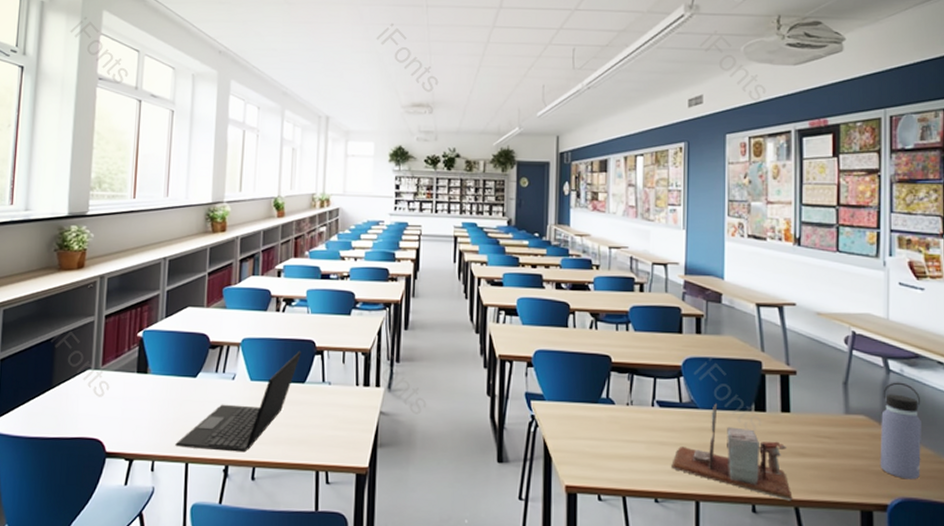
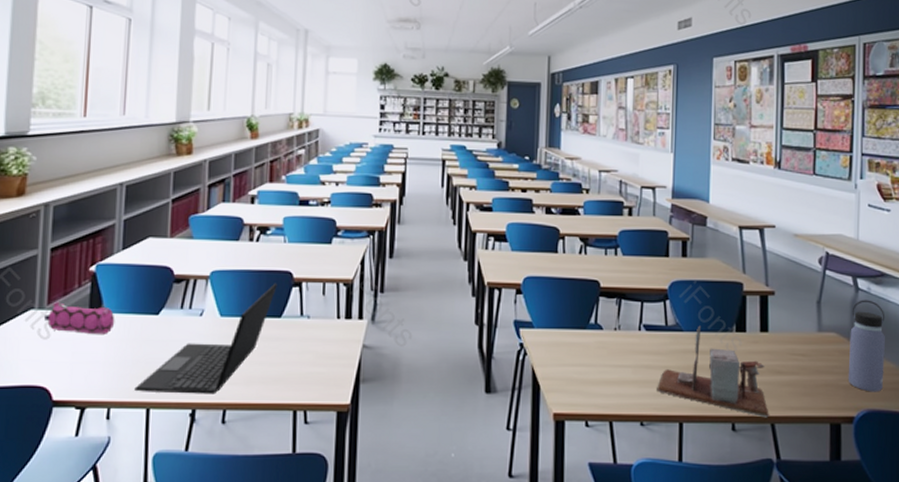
pencil case: none [98,362,159,394] -> present [43,301,115,334]

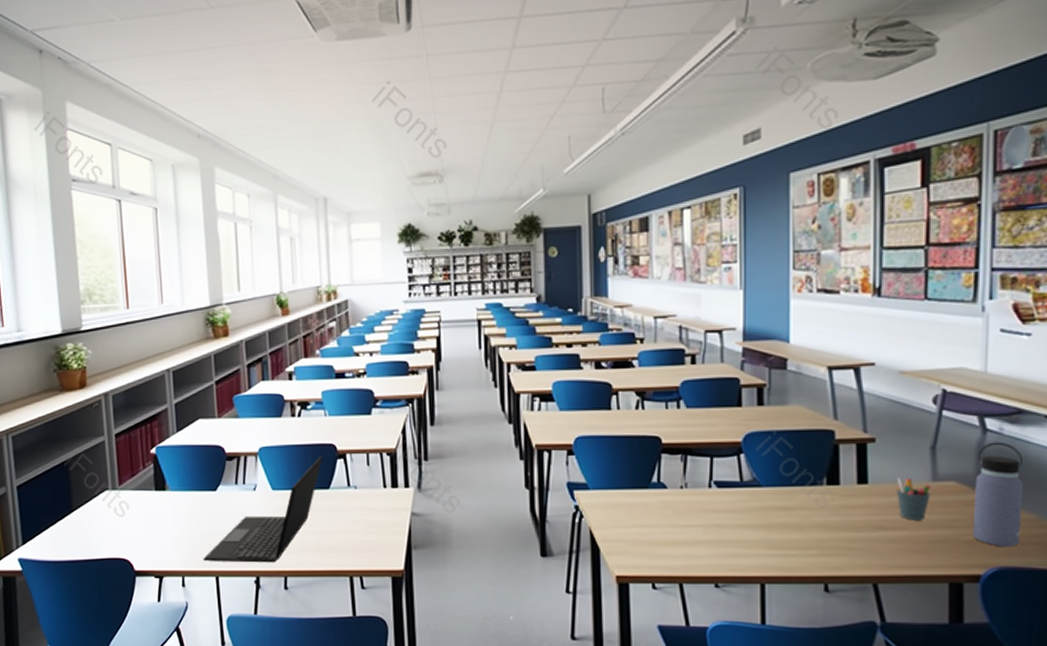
pencil case: present [43,301,115,334] -> none [117,482,179,511]
desk organizer: present [657,325,769,418] -> none [733,480,871,578]
pen holder: none [790,327,817,367] -> present [896,477,931,521]

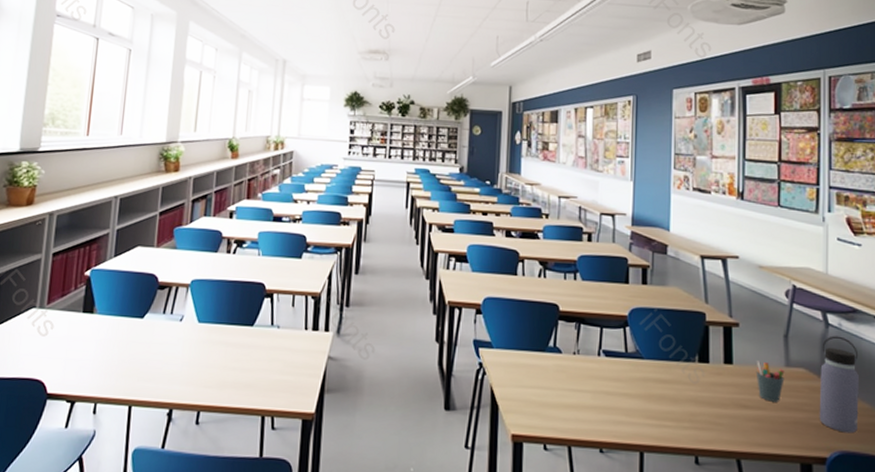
laptop: present [203,456,323,563] -> none [119,293,251,396]

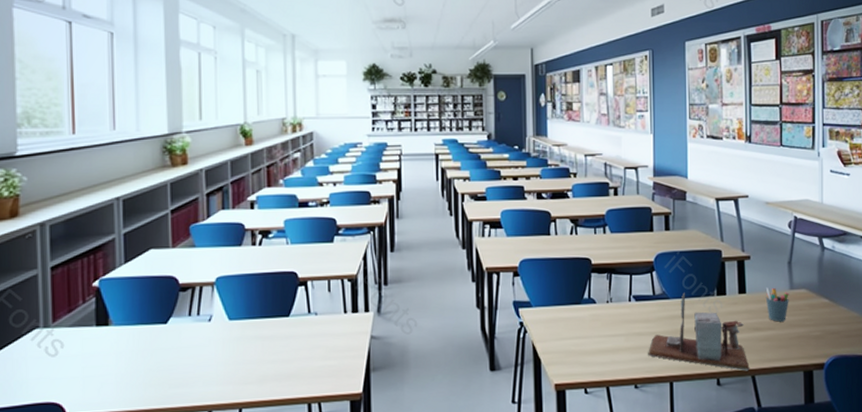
desk organizer: none [616,354,735,453] -> present [648,292,750,371]
water bottle: present [819,336,859,434] -> none [817,257,849,340]

